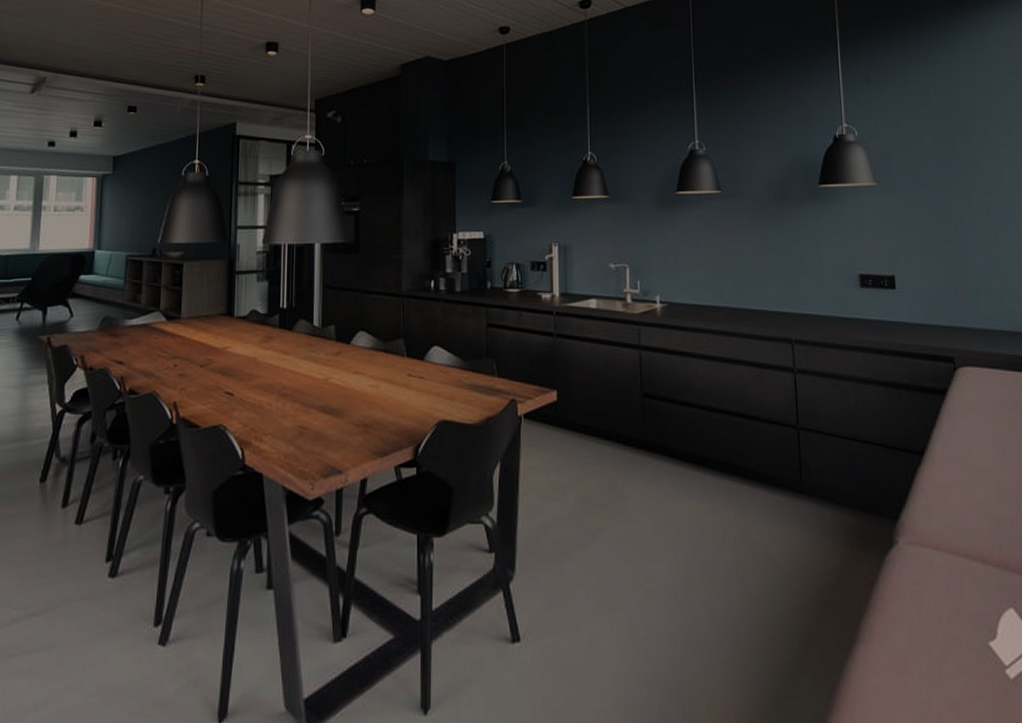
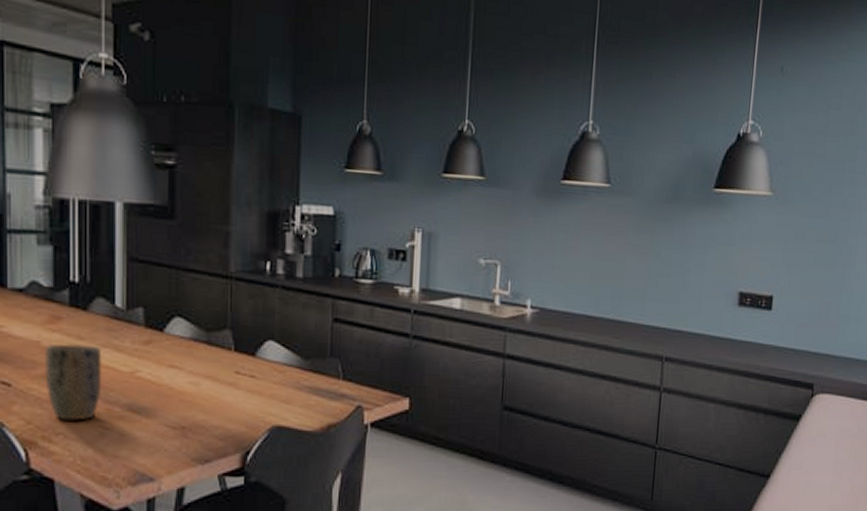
plant pot: none [259,358,303,422] -> present [45,343,102,421]

